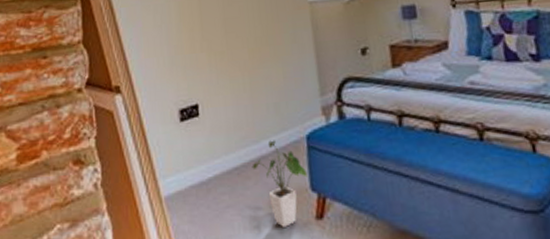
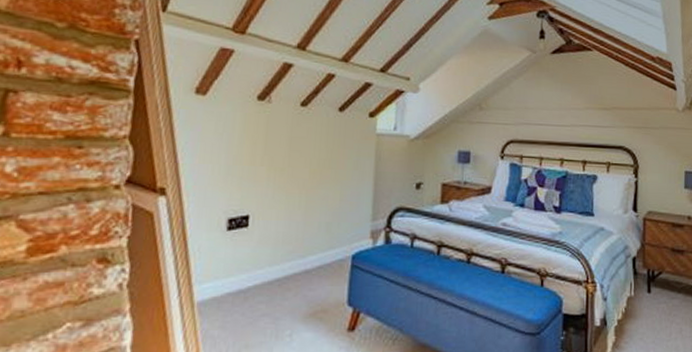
house plant: present [252,140,309,227] -> none [294,256,348,337]

